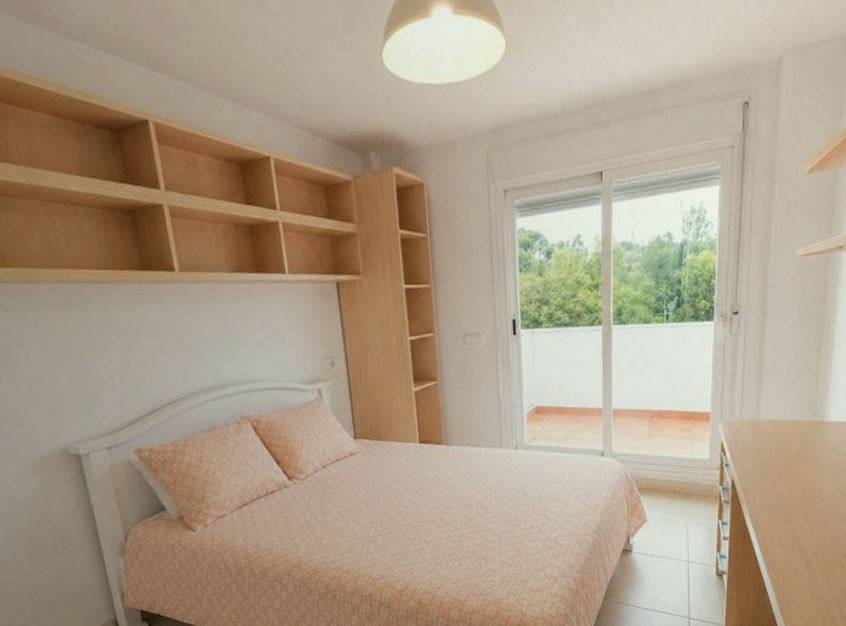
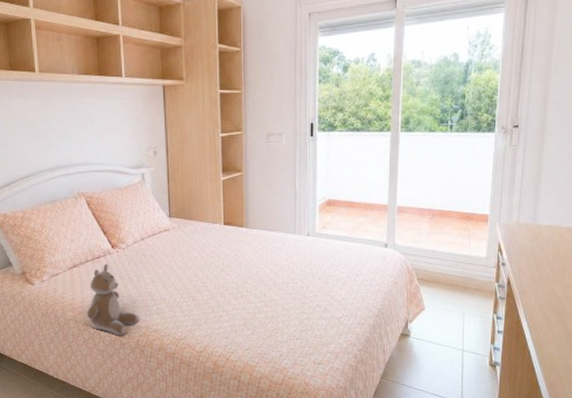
bear: none [262,498,327,581] -> present [86,263,138,336]

